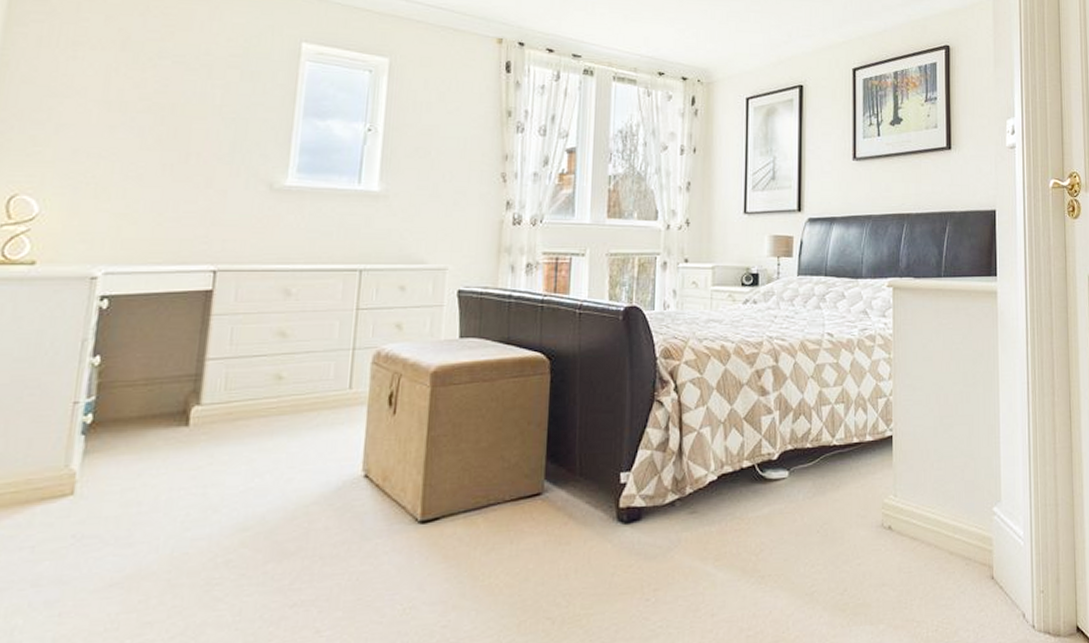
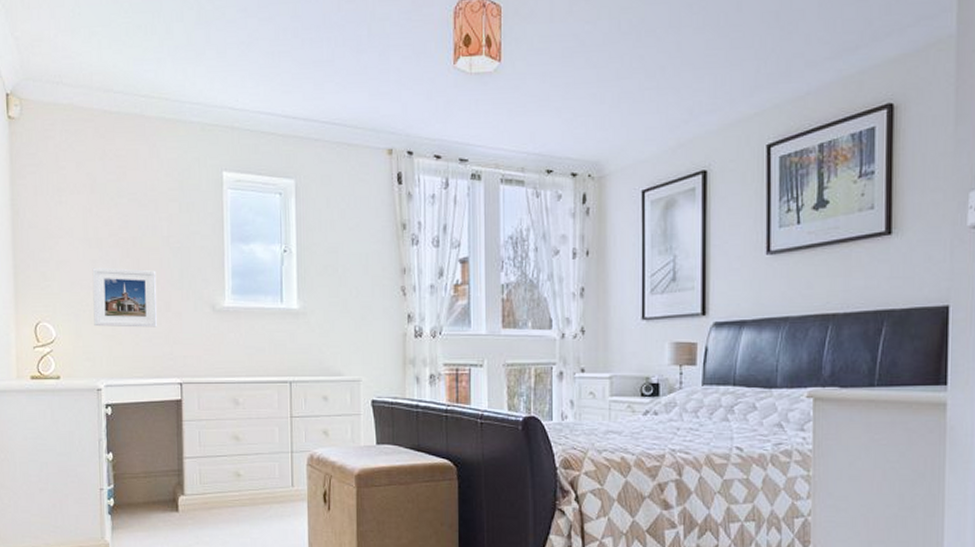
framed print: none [99,134,199,206] -> present [92,267,157,328]

